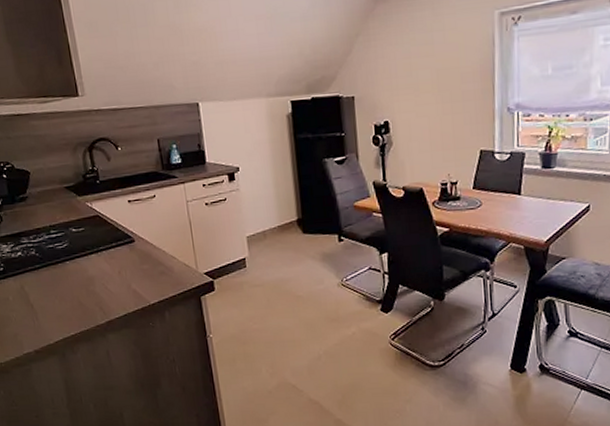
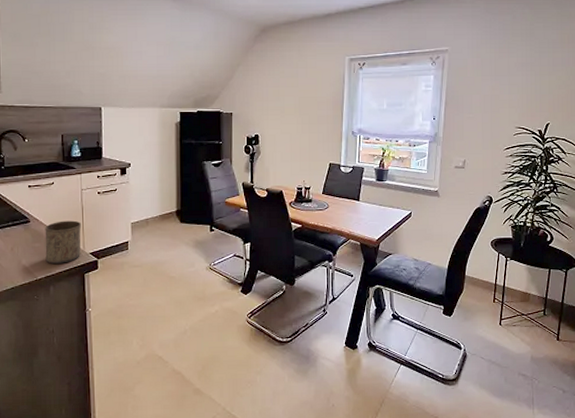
cup: none [151,237,194,287] -> present [45,220,81,264]

